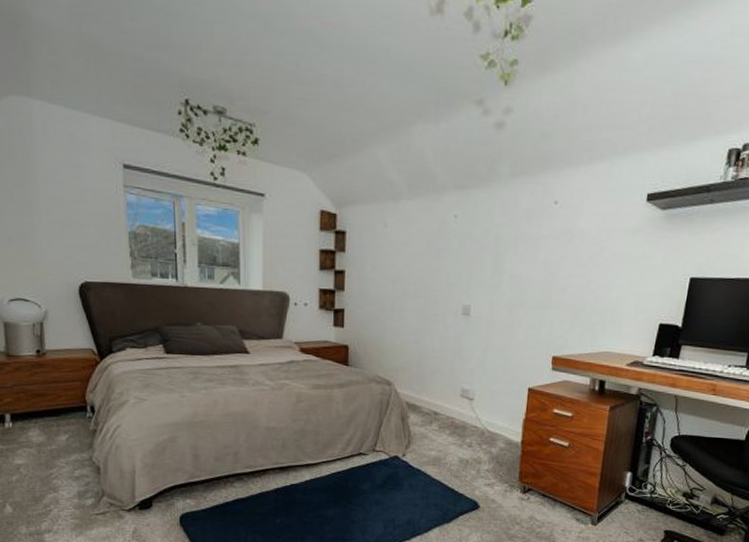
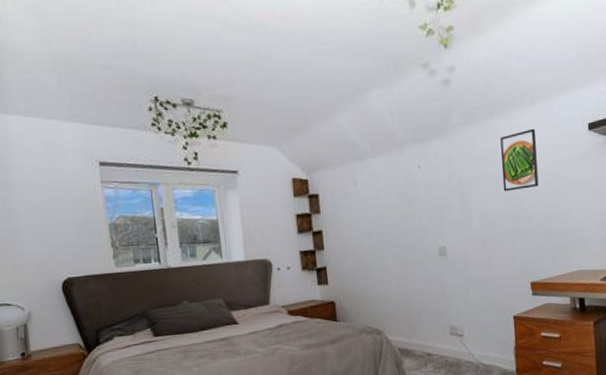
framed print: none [541,191,589,257] -> present [500,128,539,192]

